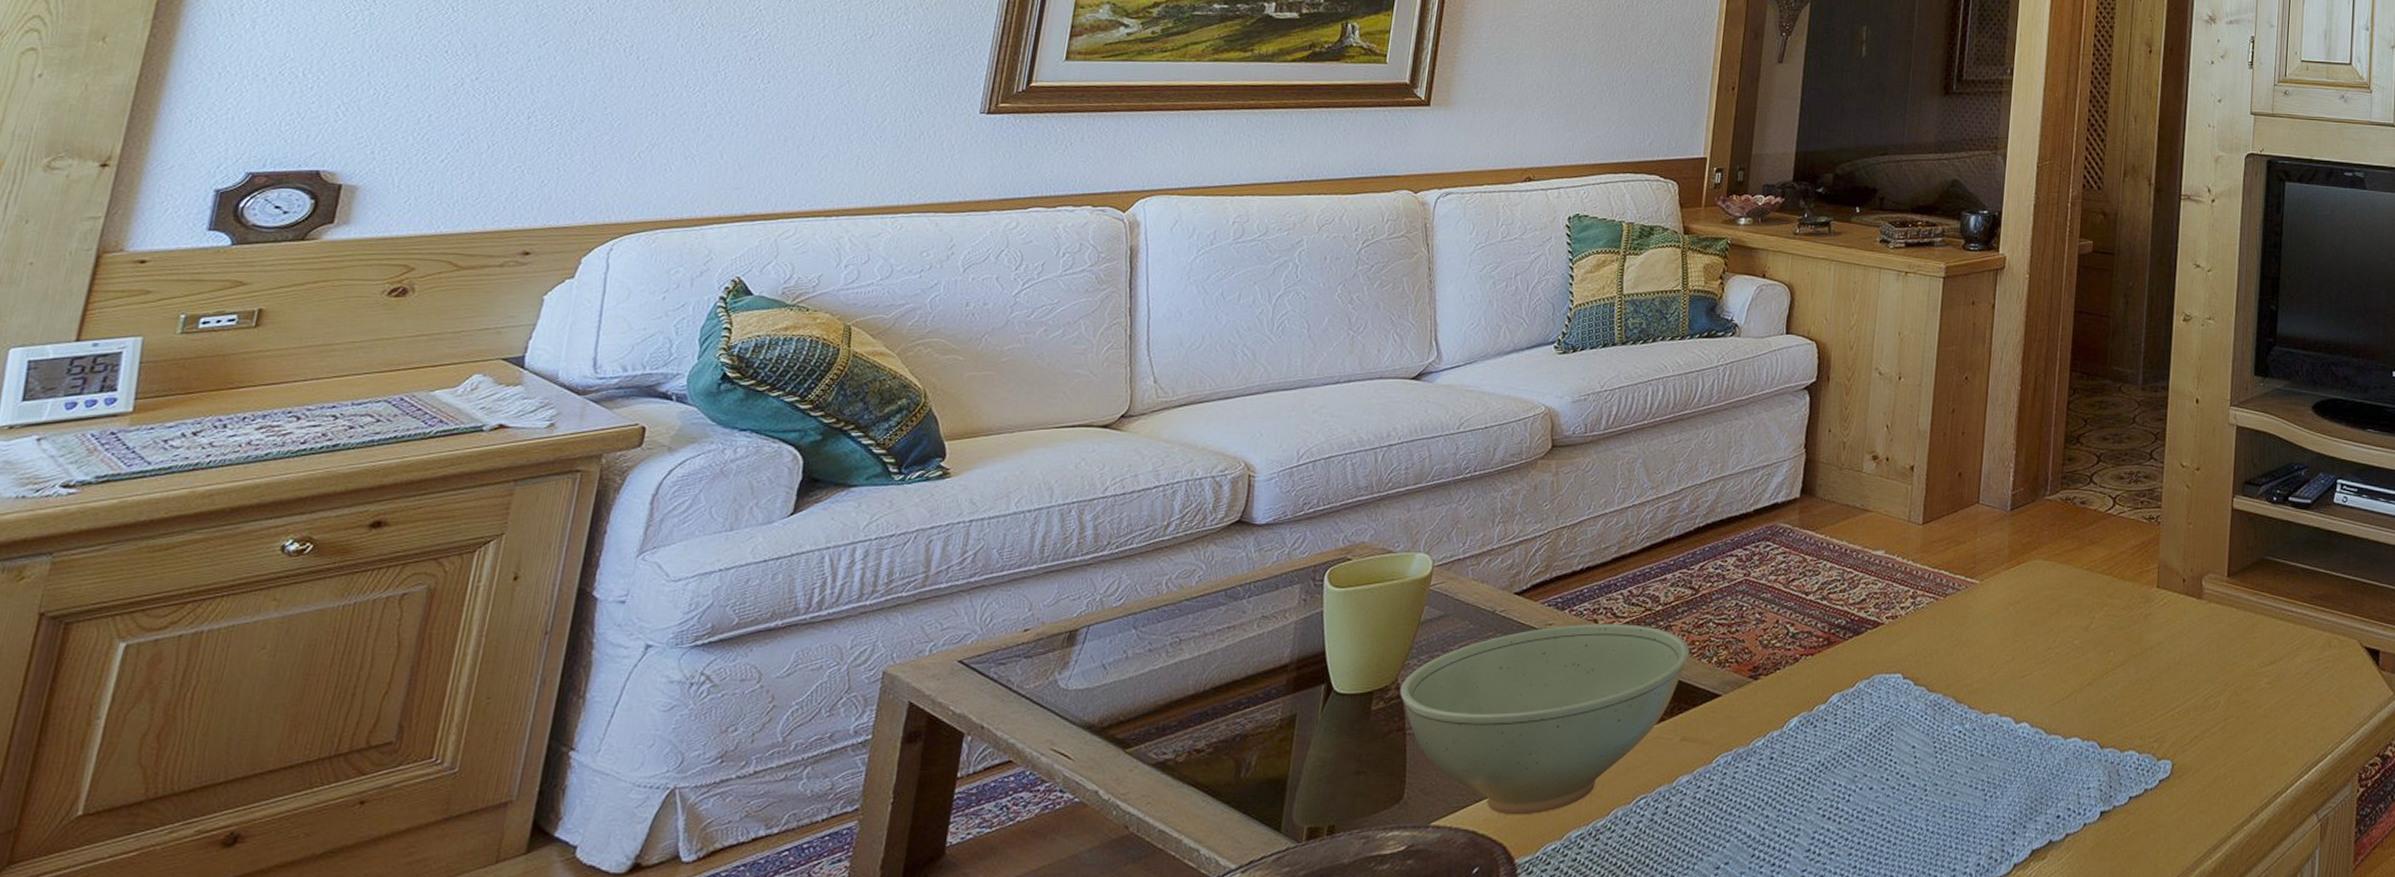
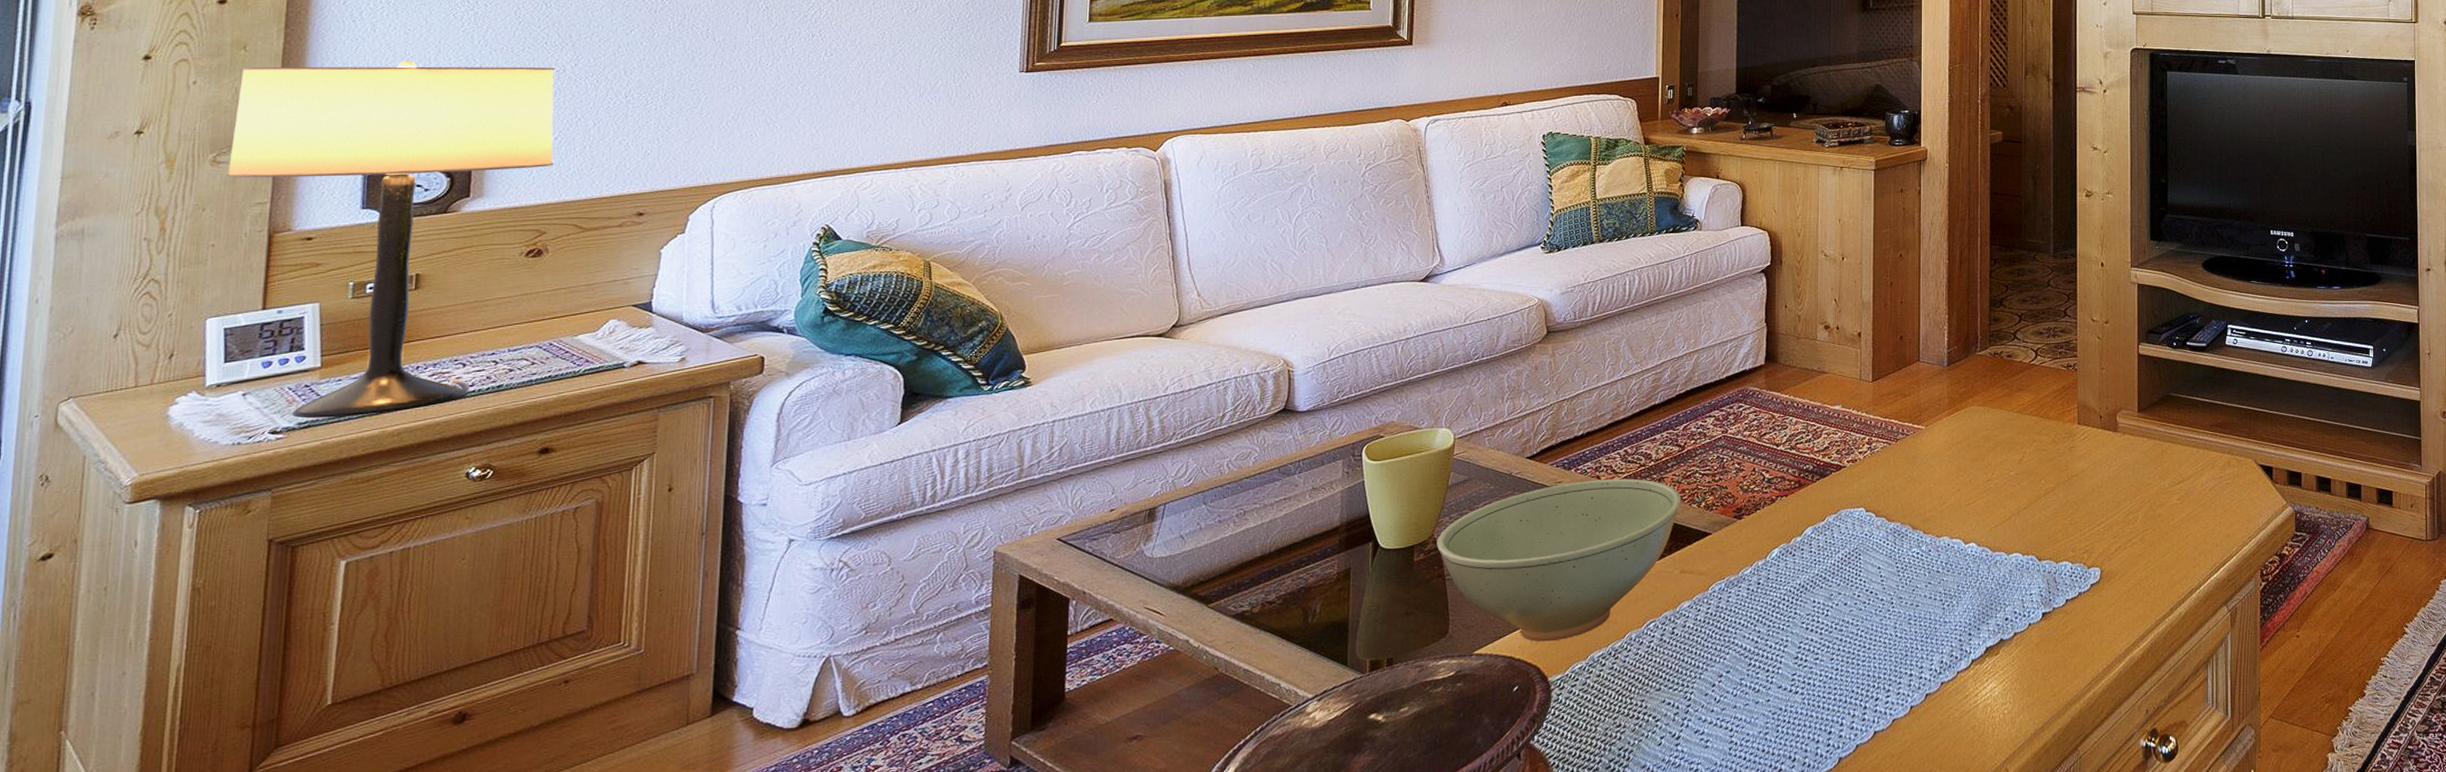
table lamp: none [59,60,453,472] -> present [226,60,556,419]

